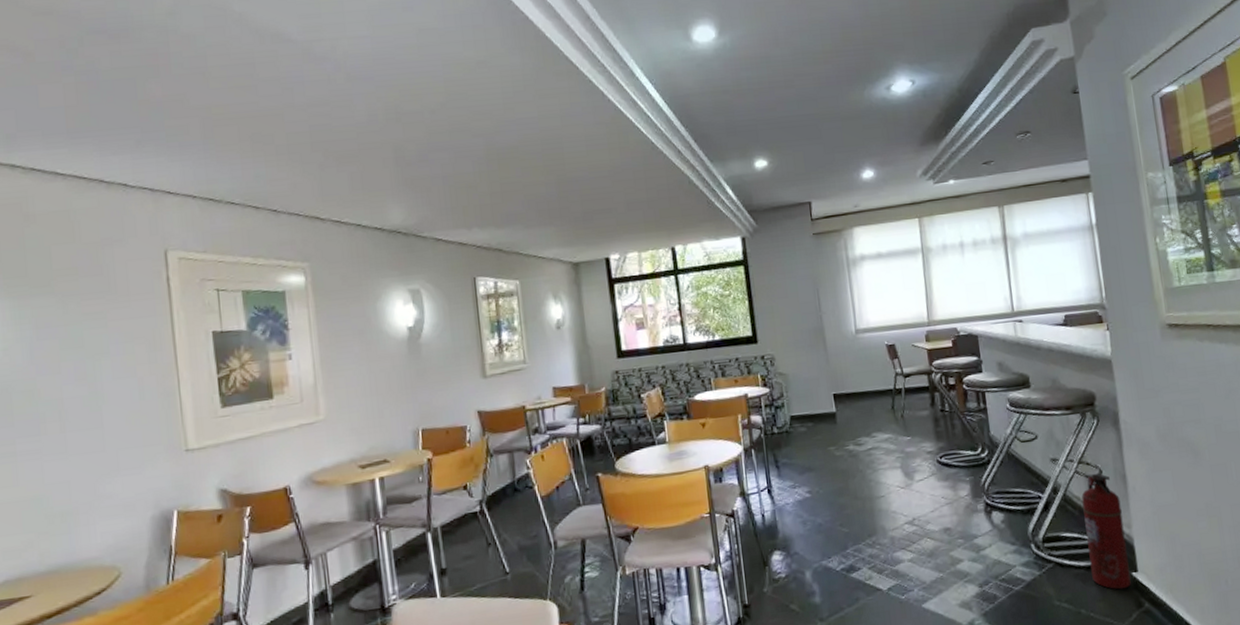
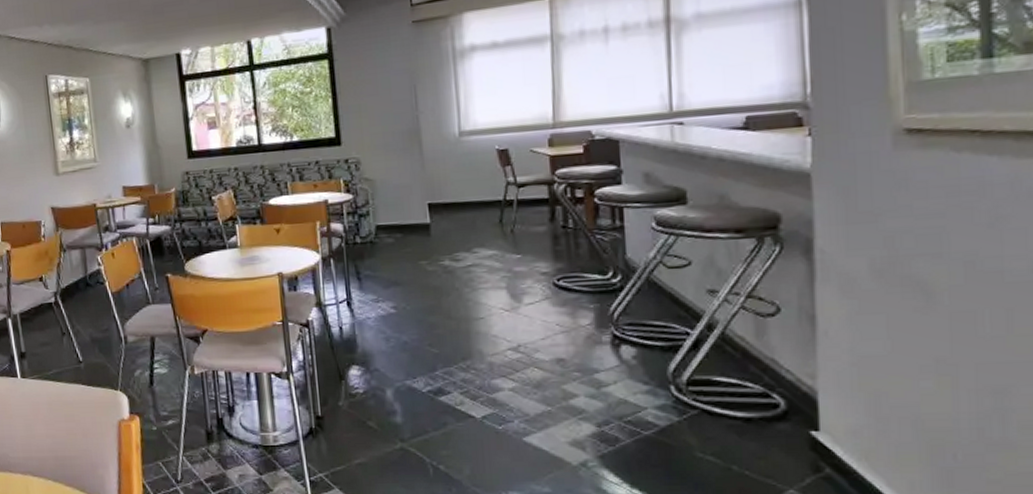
fire extinguisher: present [1081,473,1131,590] -> none [746,311,808,449]

